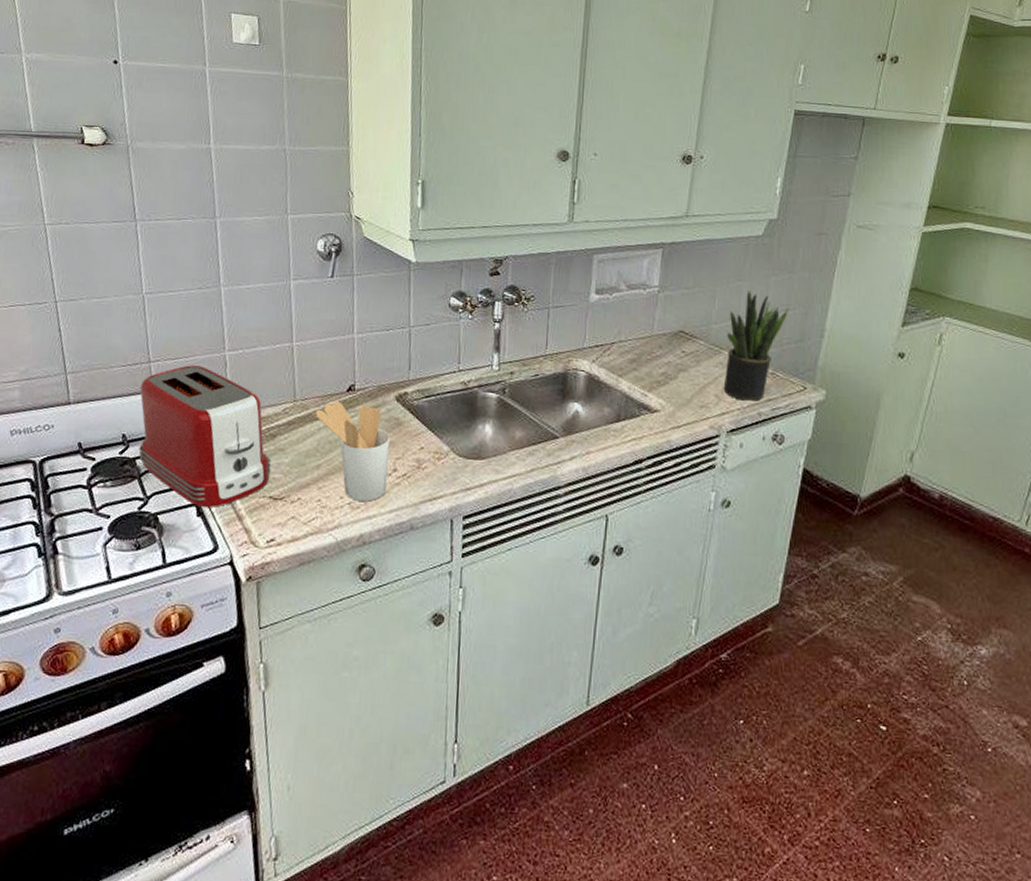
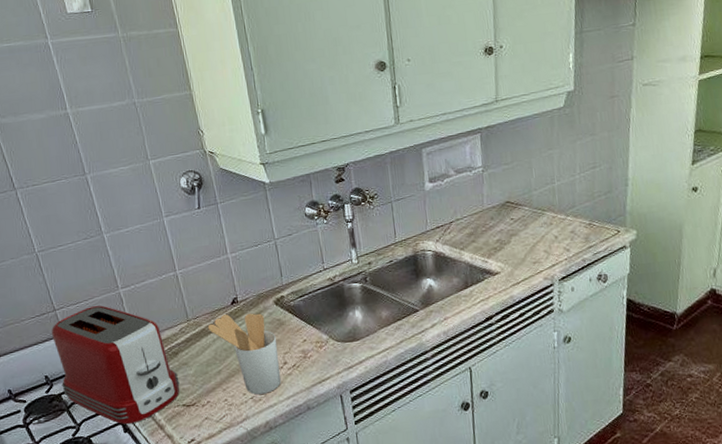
potted plant: present [723,289,789,401] -> none [546,155,596,252]

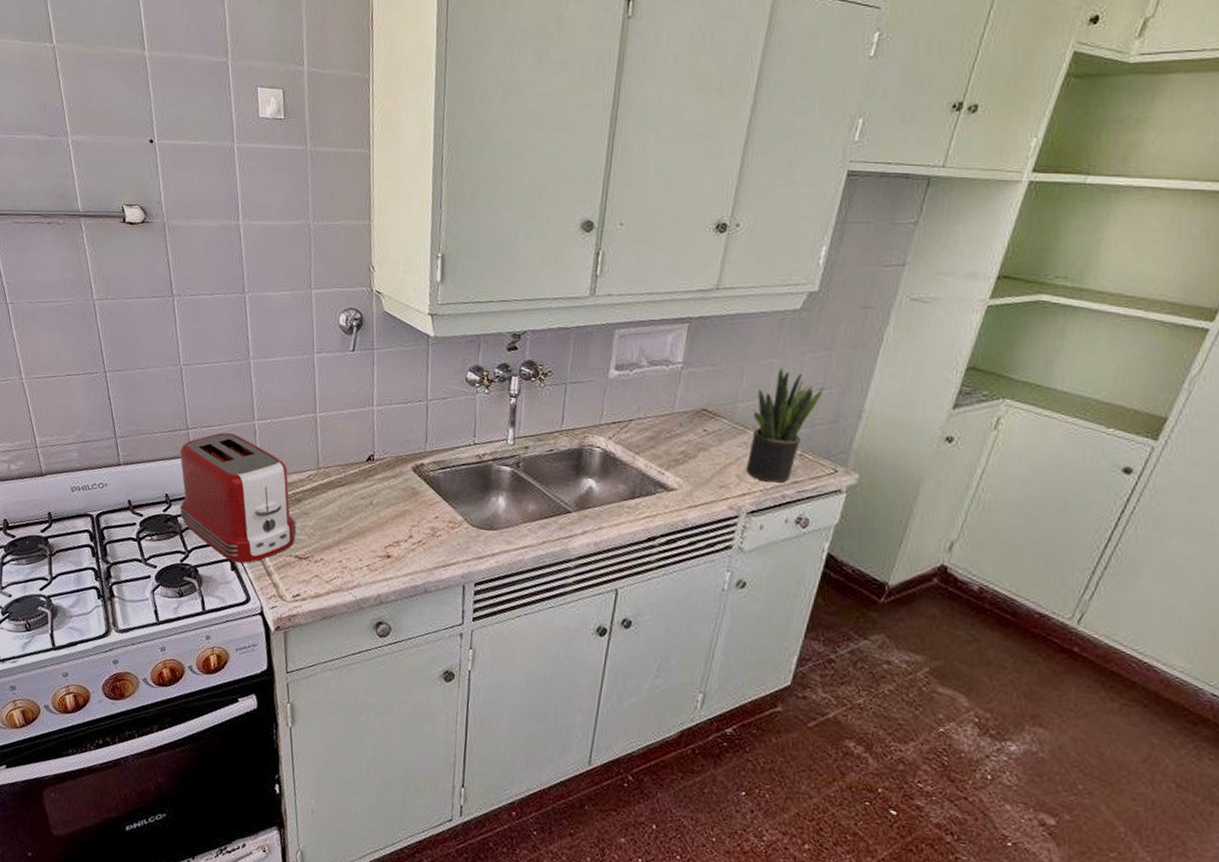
utensil holder: present [207,313,282,395] -> none [336,470,407,565]
potted plant: none [546,155,596,252] -> present [745,367,824,483]

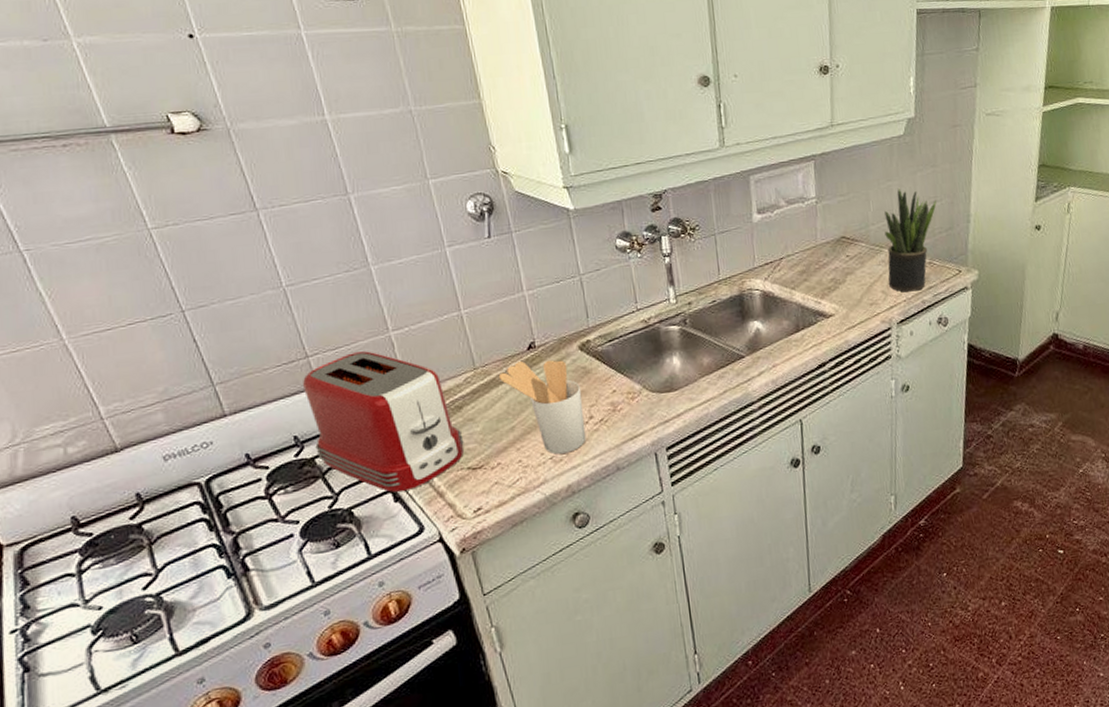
utensil holder: none [336,470,407,565] -> present [498,360,587,455]

